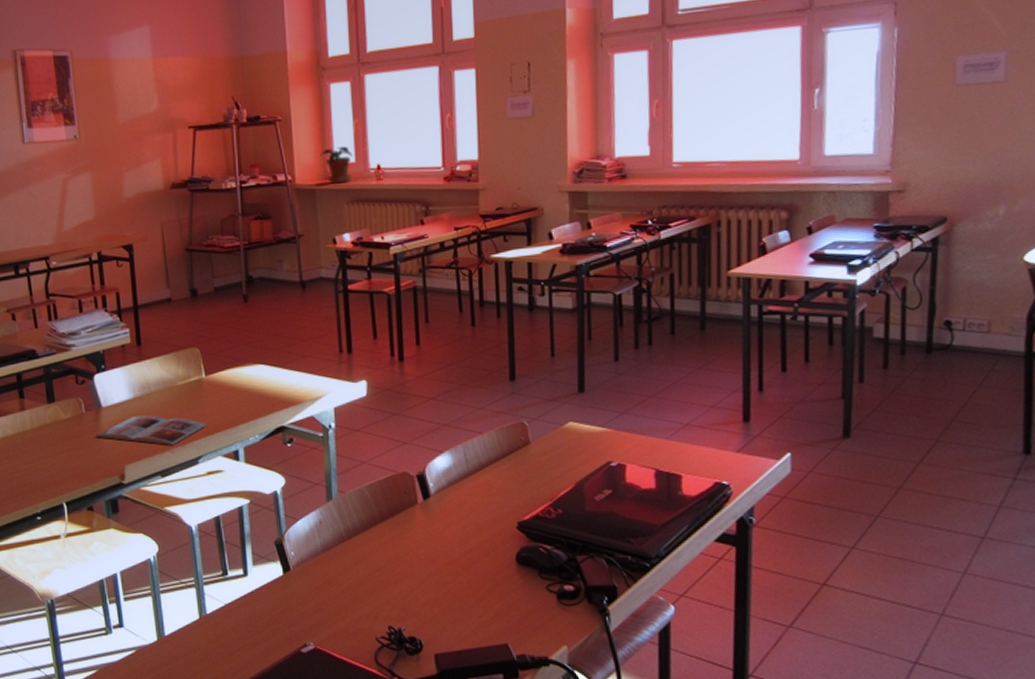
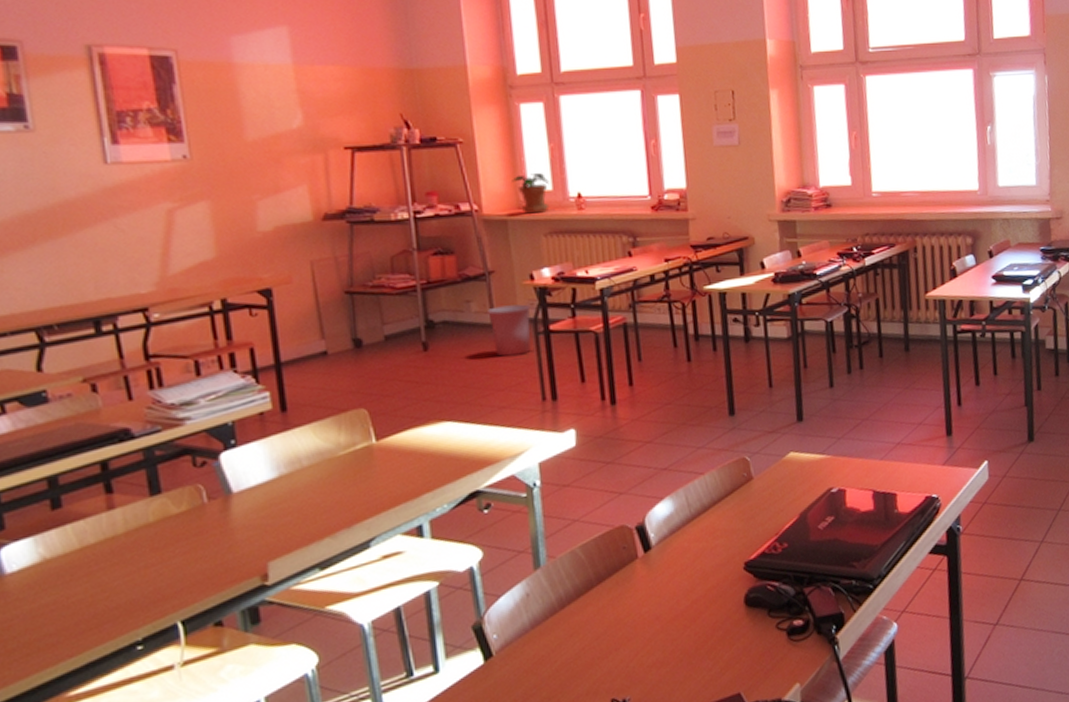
magazine: present [95,415,207,445] -> none [223,494,381,533]
waste bin: none [296,265,333,312] -> present [488,304,531,357]

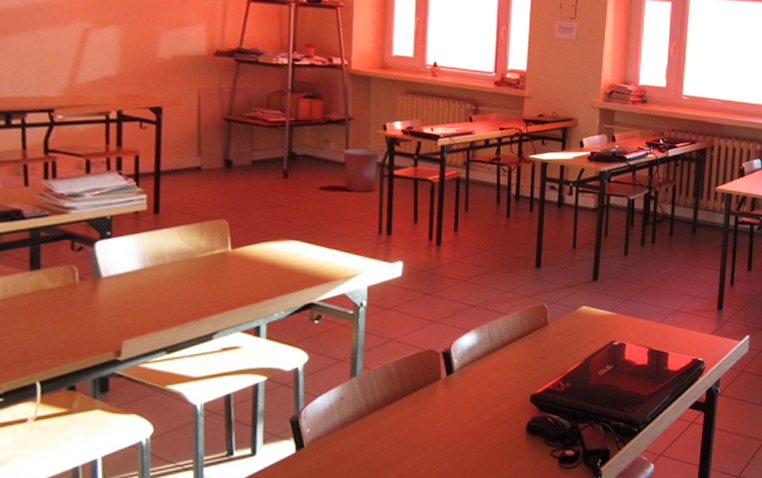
potted plant: present [512,172,550,215] -> none [380,40,411,76]

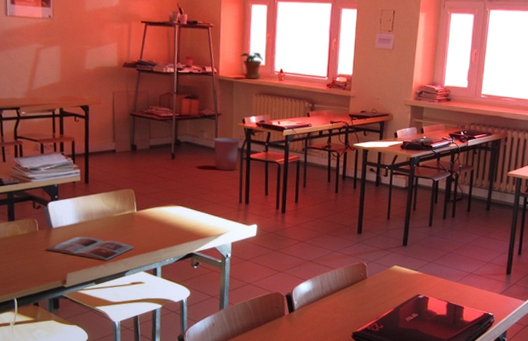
magazine: none [88,287,228,319] -> present [45,236,135,261]
potted plant: none [380,40,411,76] -> present [240,52,263,80]

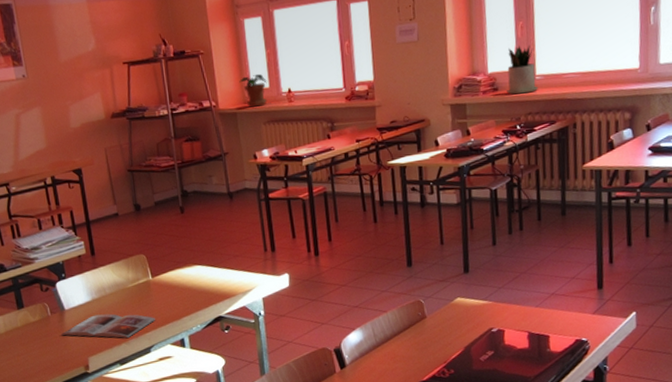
waste bin: present [213,137,240,172] -> none [224,178,256,218]
planter: none [457,68,483,107] -> present [507,44,539,95]

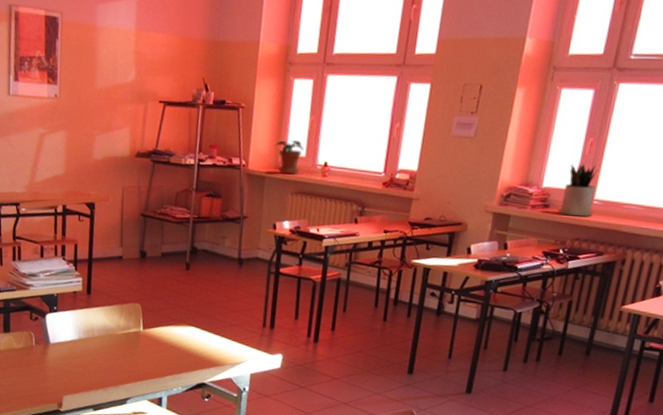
magazine: present [61,313,156,338] -> none [41,354,139,385]

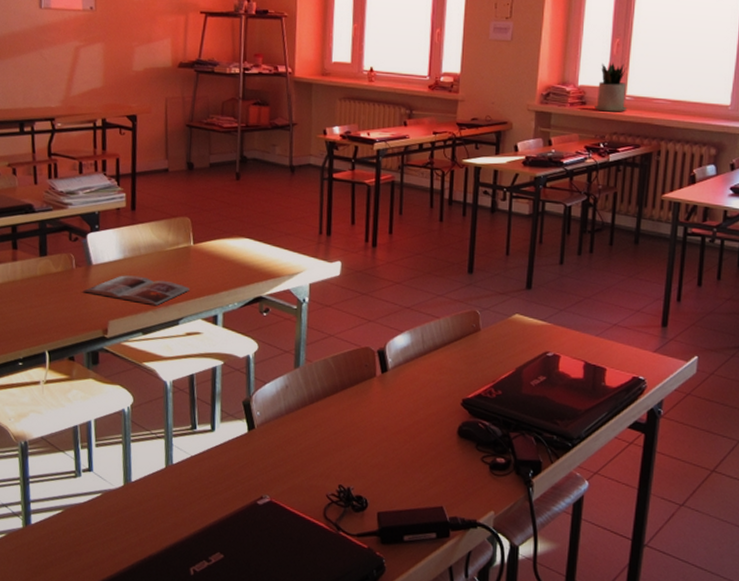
magazine: none [41,354,139,385] -> present [83,275,191,305]
potted plant: present [275,139,304,176] -> none [320,46,349,82]

